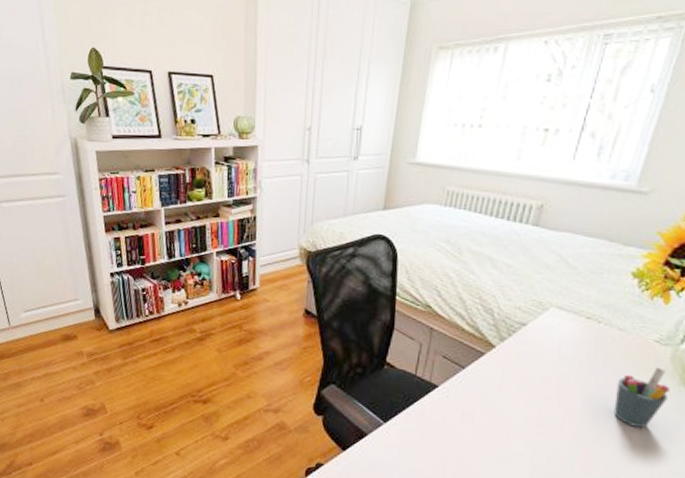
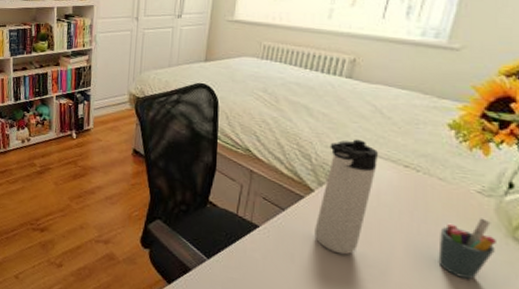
thermos bottle: none [494,291,562,411] -> present [314,139,379,255]

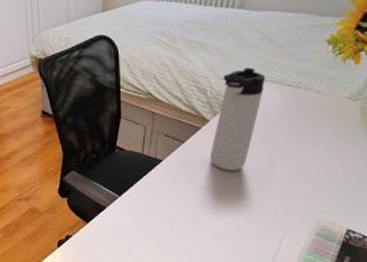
pen holder: present [438,218,496,280] -> none [311,120,359,173]

